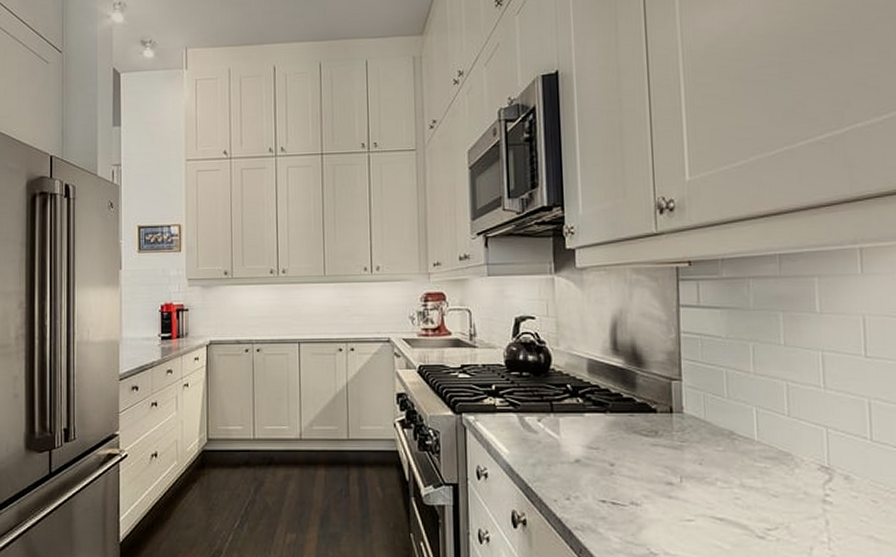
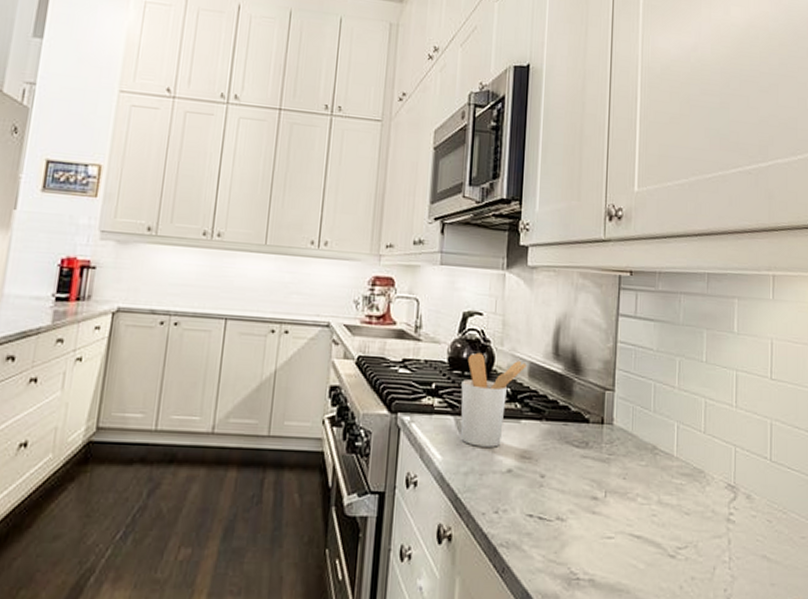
utensil holder: none [521,354,585,440] -> present [460,352,527,447]

